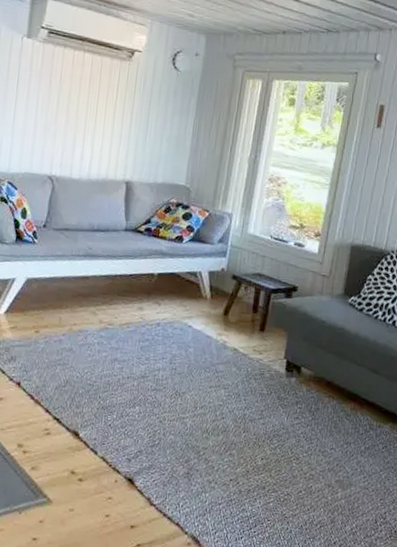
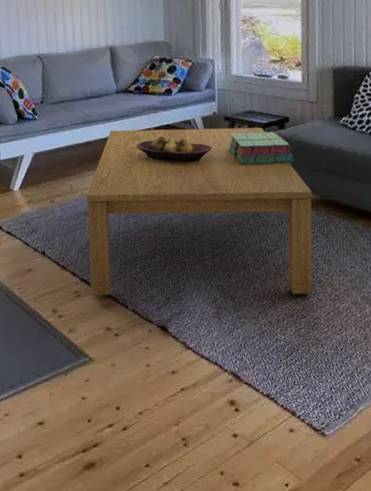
coffee table: none [61,269,308,470] -> present [86,127,313,296]
fruit bowl: none [136,283,213,316] -> present [136,135,212,163]
stack of books: none [229,293,296,334] -> present [227,131,294,165]

